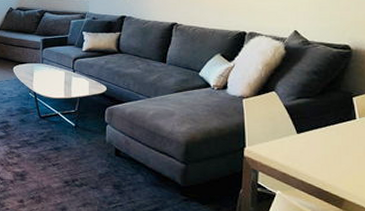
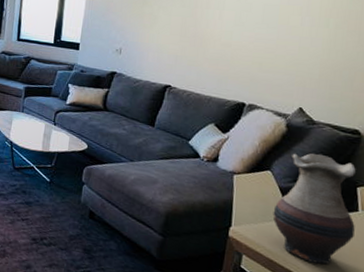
vase: none [281,70,355,171] -> present [273,153,356,264]

